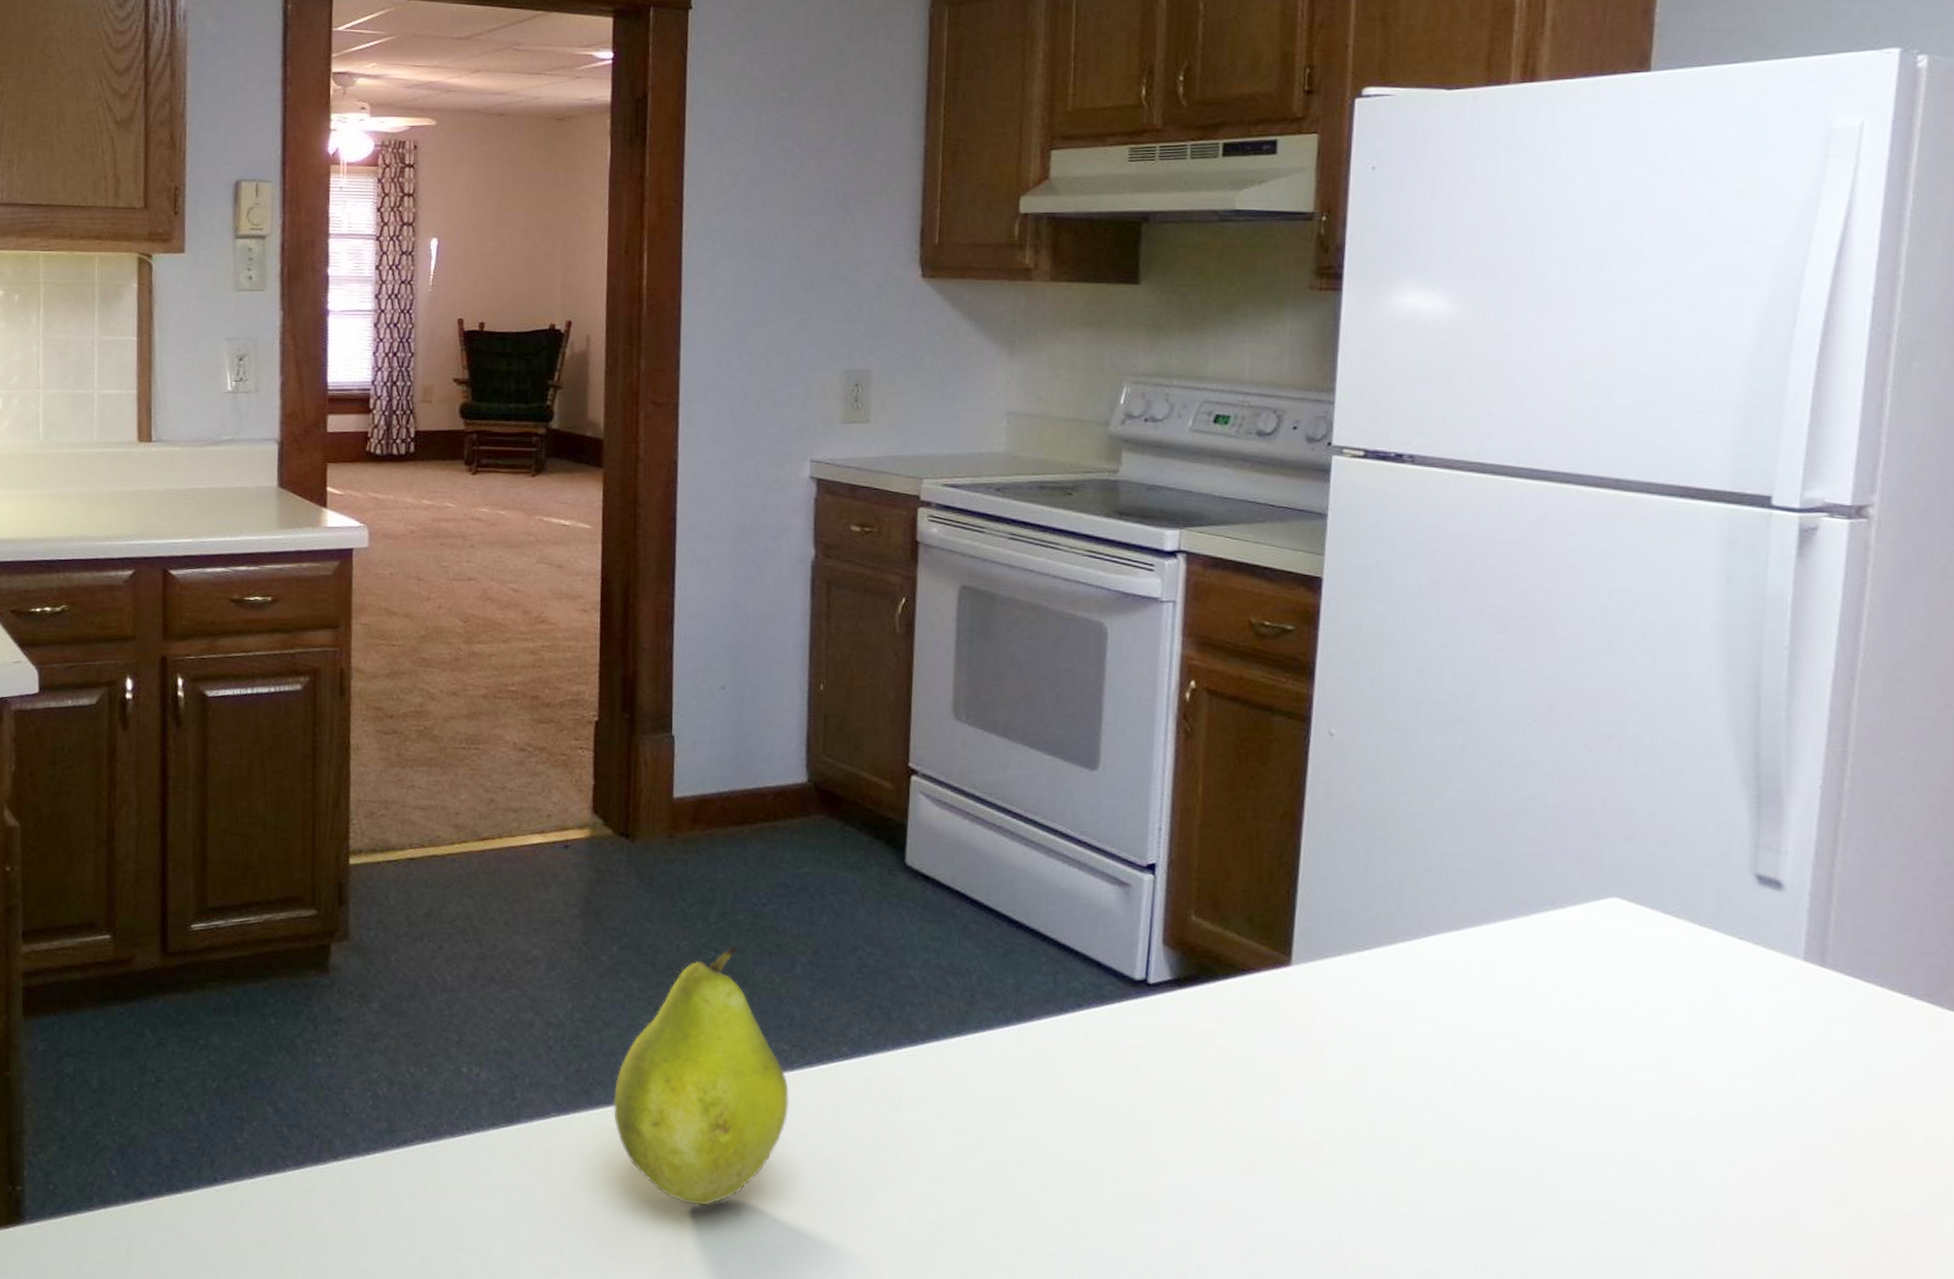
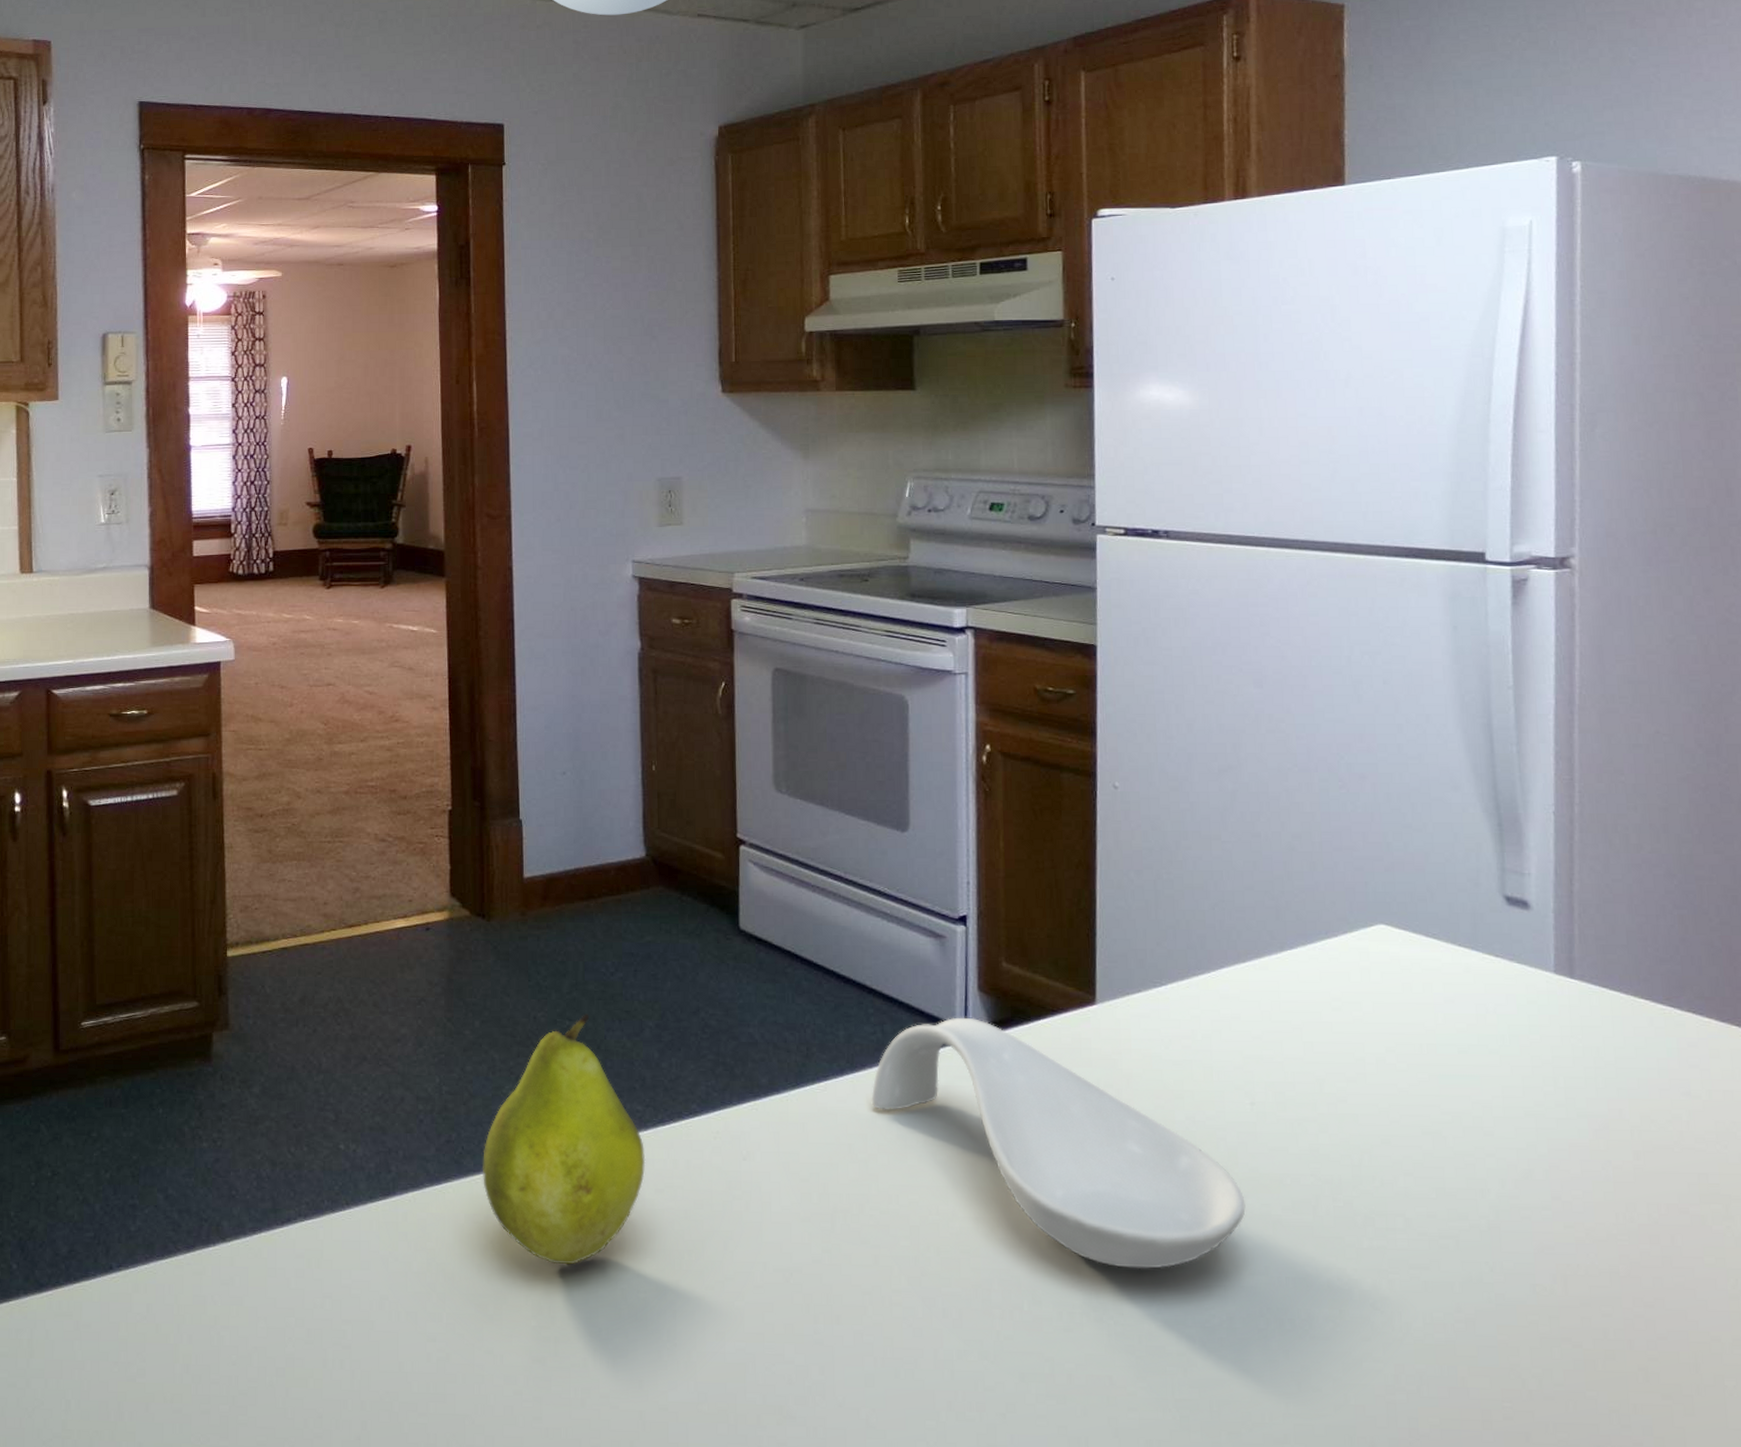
spoon rest: none [1037,971,1438,1247] -> present [871,1017,1246,1269]

